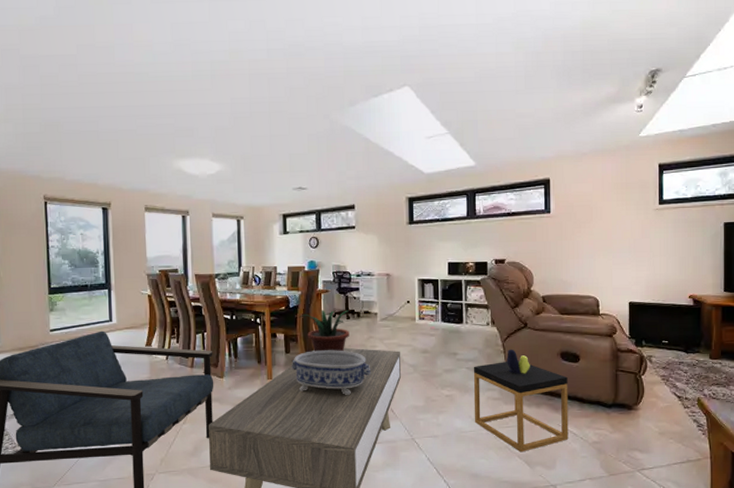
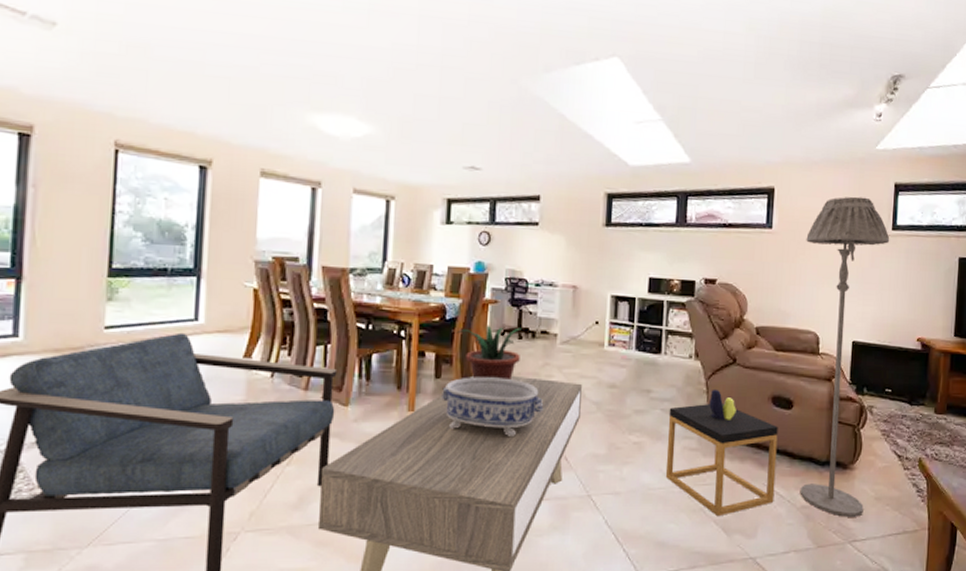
floor lamp: none [581,178,658,450] -> present [800,196,890,517]

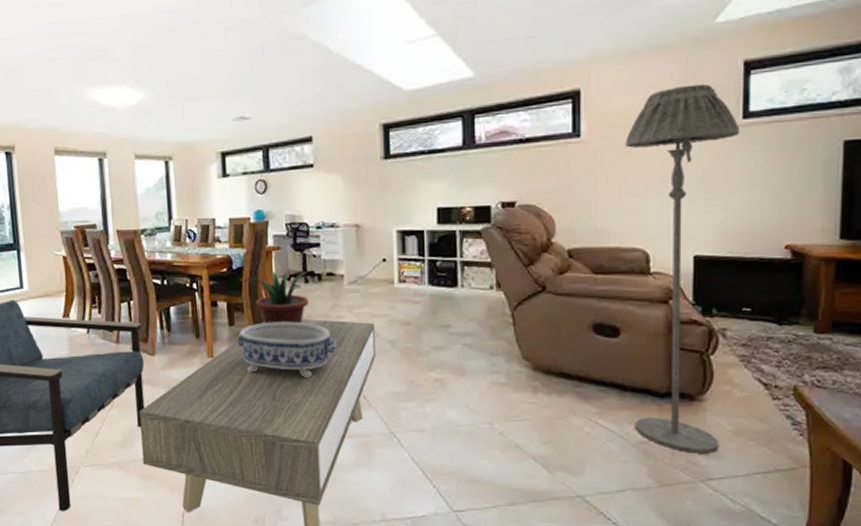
side table: present [665,389,778,517] -> none [471,320,603,453]

